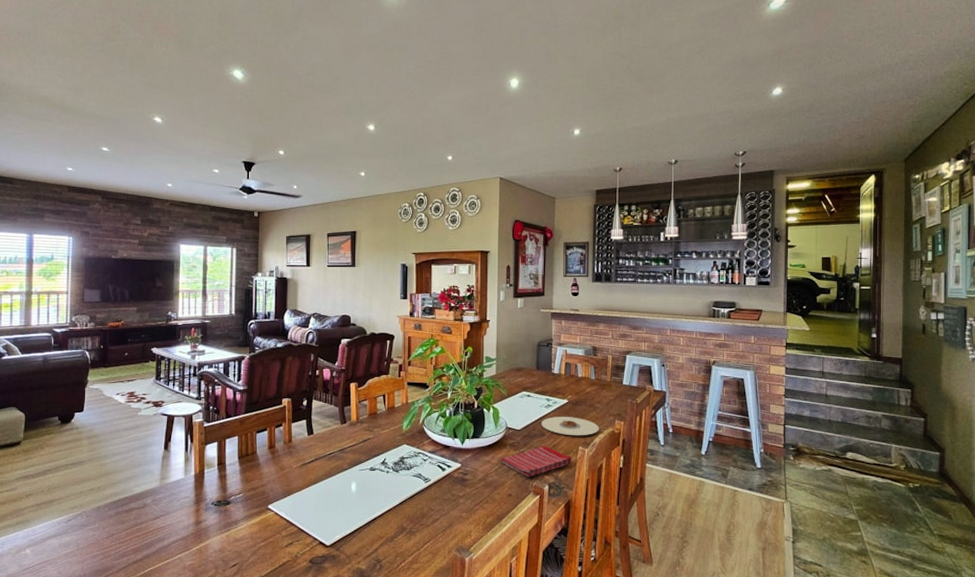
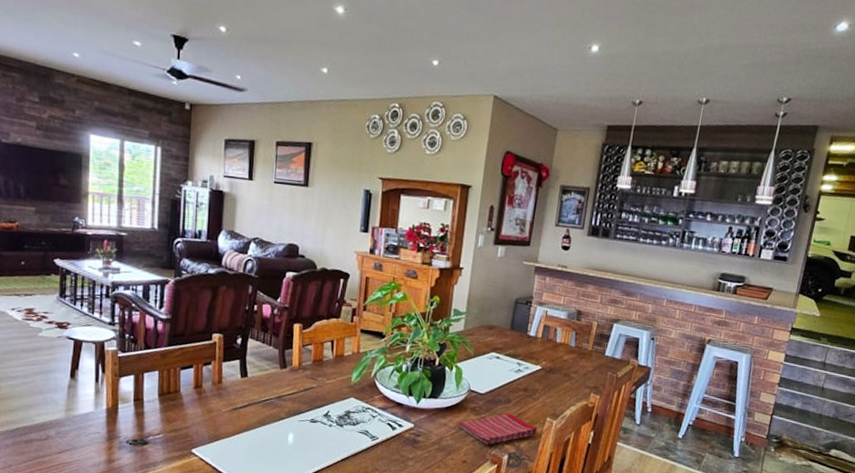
plate: present [541,417,599,436] -> none [508,383,572,407]

